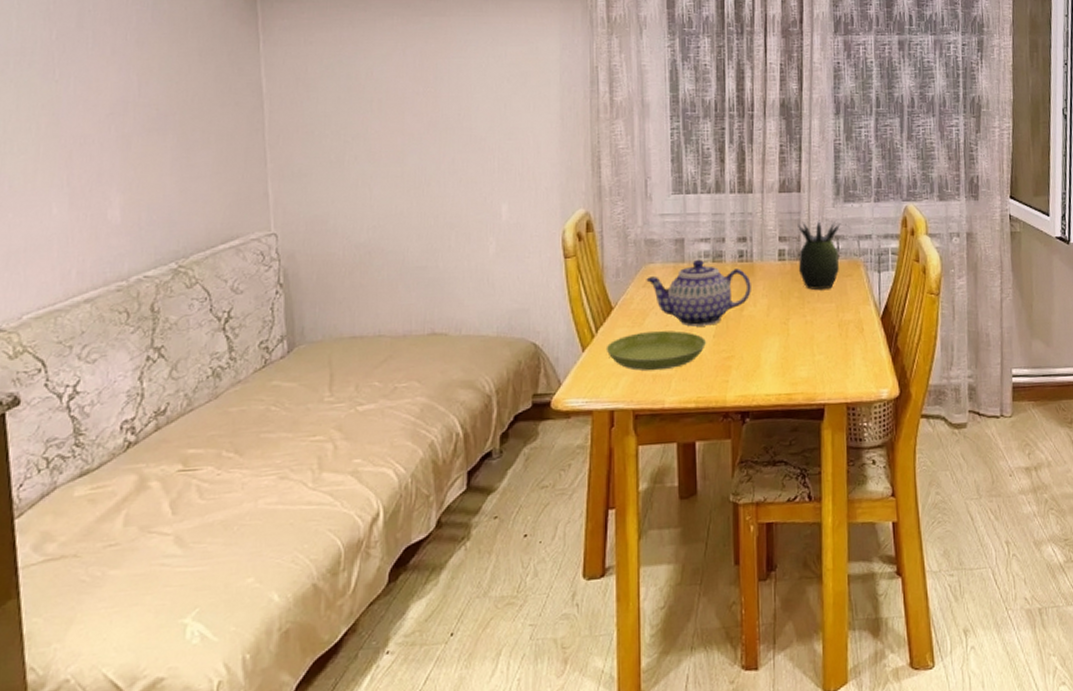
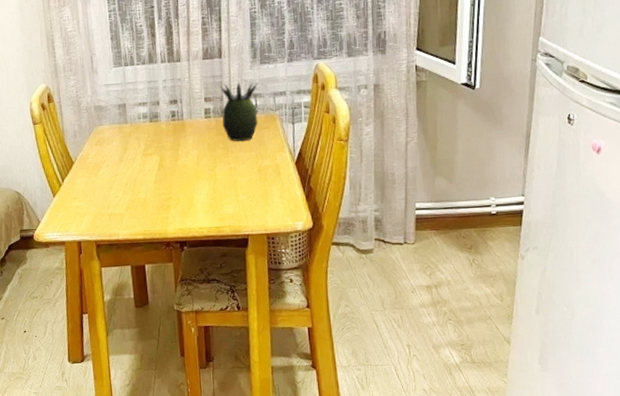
saucer: present [606,331,706,371] -> none [71,179,149,211]
teapot: present [646,259,751,327] -> none [98,120,183,175]

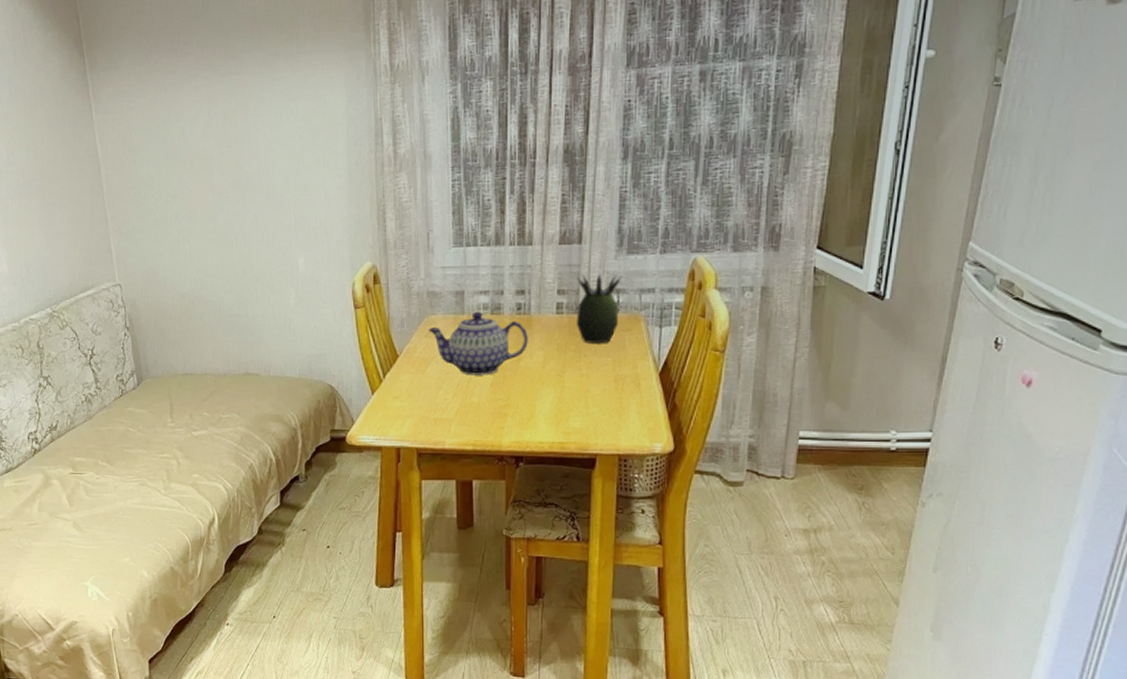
teapot: none [98,120,183,175] -> present [428,311,528,376]

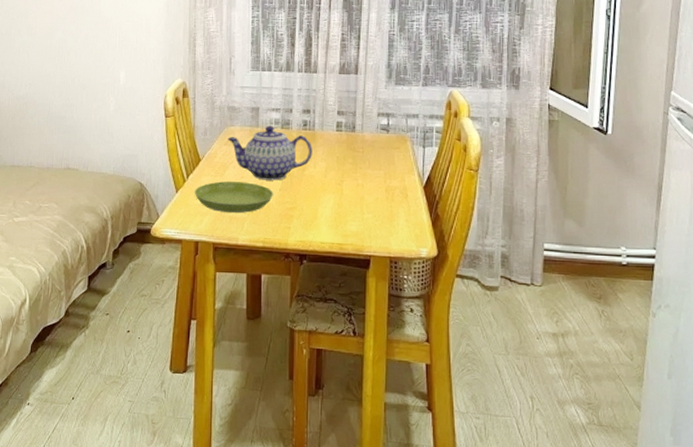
saucer: none [392,379,483,415] -> present [194,181,273,214]
succulent plant: present [576,272,623,343] -> none [353,99,392,158]

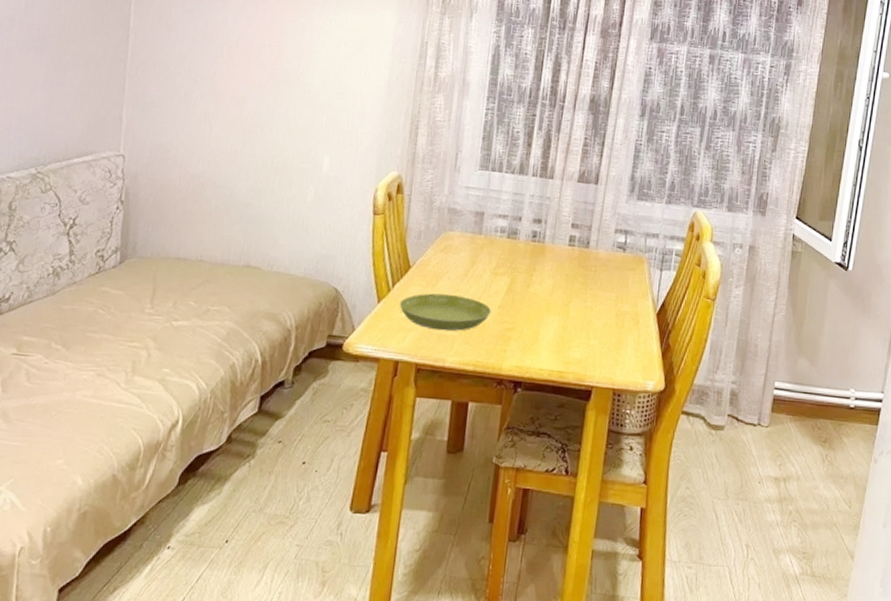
teapot: present [227,125,312,181] -> none [444,233,540,297]

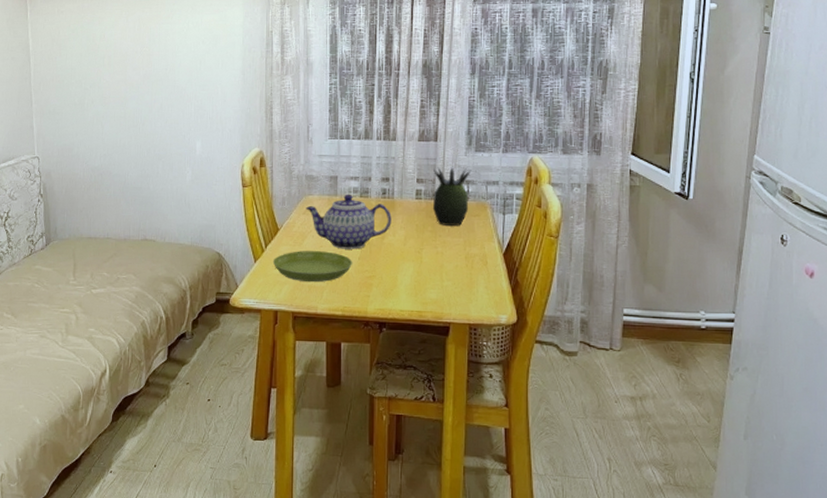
teapot: none [444,233,540,297] -> present [306,194,392,249]
succulent plant: none [585,212,632,279] -> present [432,166,472,226]

